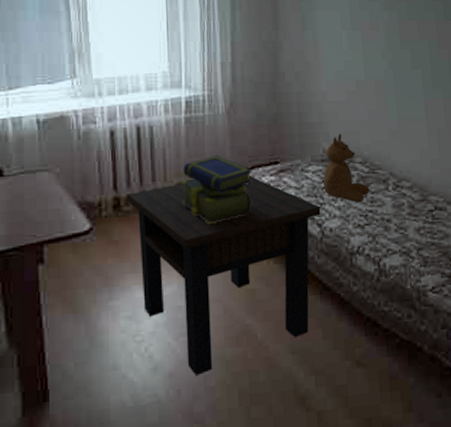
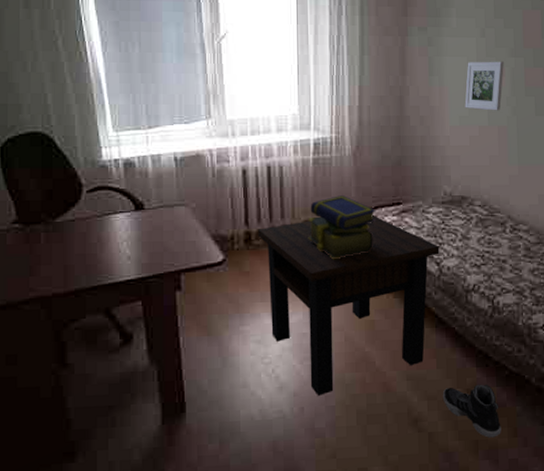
teddy bear: present [323,133,370,203] -> none [443,177,488,244]
sneaker: none [330,354,395,414] -> present [442,384,501,438]
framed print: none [340,15,378,65] -> present [464,61,504,111]

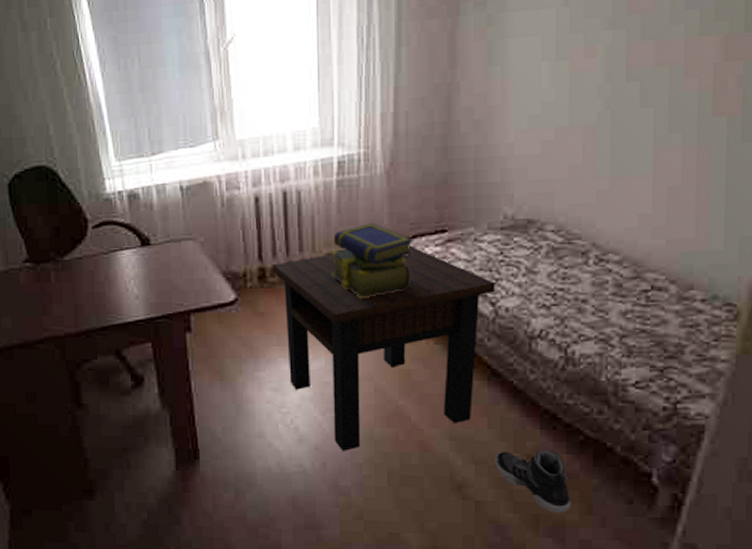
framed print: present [464,61,504,111] -> none [536,36,596,106]

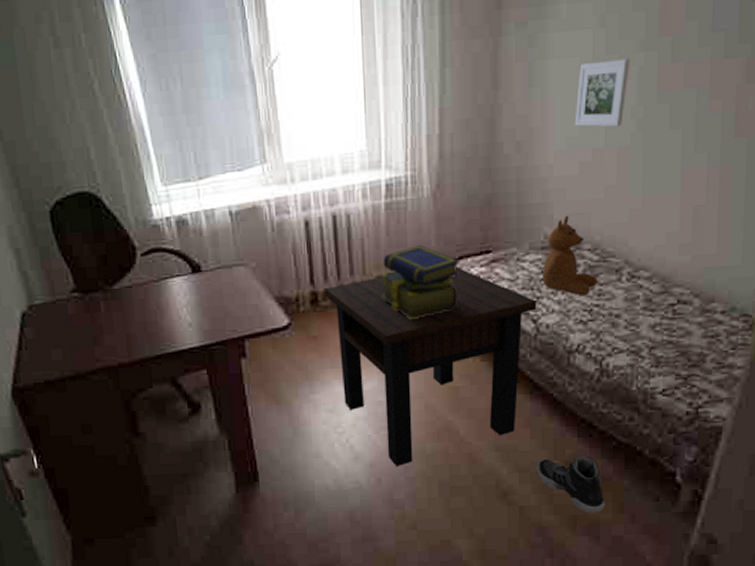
teddy bear: none [502,194,563,280] -> present [543,215,598,297]
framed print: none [536,36,596,106] -> present [574,58,630,127]

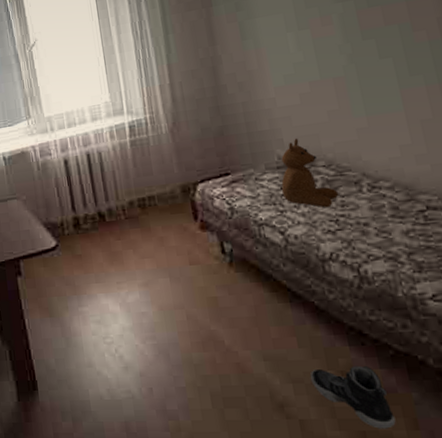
side table: present [325,267,537,466] -> none [85,189,282,376]
stack of books: present [380,245,461,320] -> none [132,172,205,238]
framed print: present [574,58,630,127] -> none [284,9,333,66]

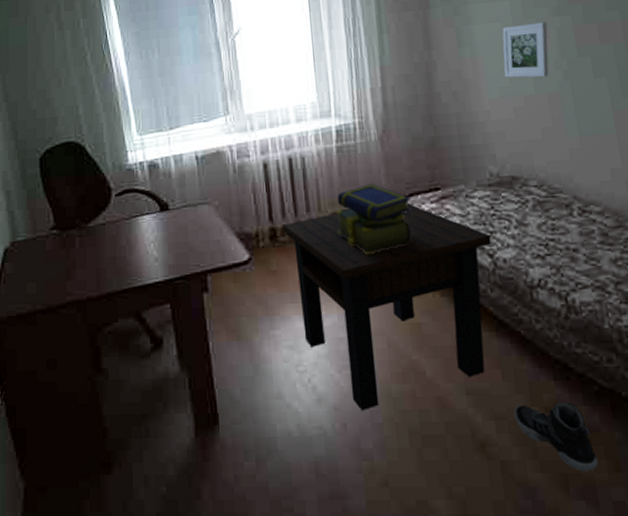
side table: none [85,189,282,376] -> present [283,204,492,410]
stack of books: none [132,172,205,238] -> present [335,184,413,255]
teddy bear: present [281,138,339,208] -> none [492,154,550,231]
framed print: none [284,9,333,66] -> present [502,21,549,78]

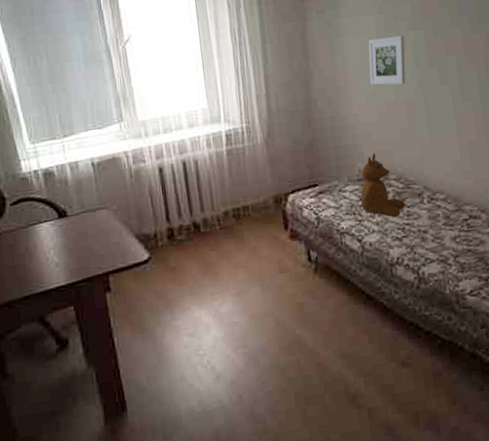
side table: present [283,204,492,410] -> none [180,199,360,382]
stack of books: present [335,184,413,255] -> none [227,183,295,247]
teddy bear: none [492,154,550,231] -> present [360,153,406,218]
sneaker: present [513,402,598,472] -> none [377,355,440,408]

